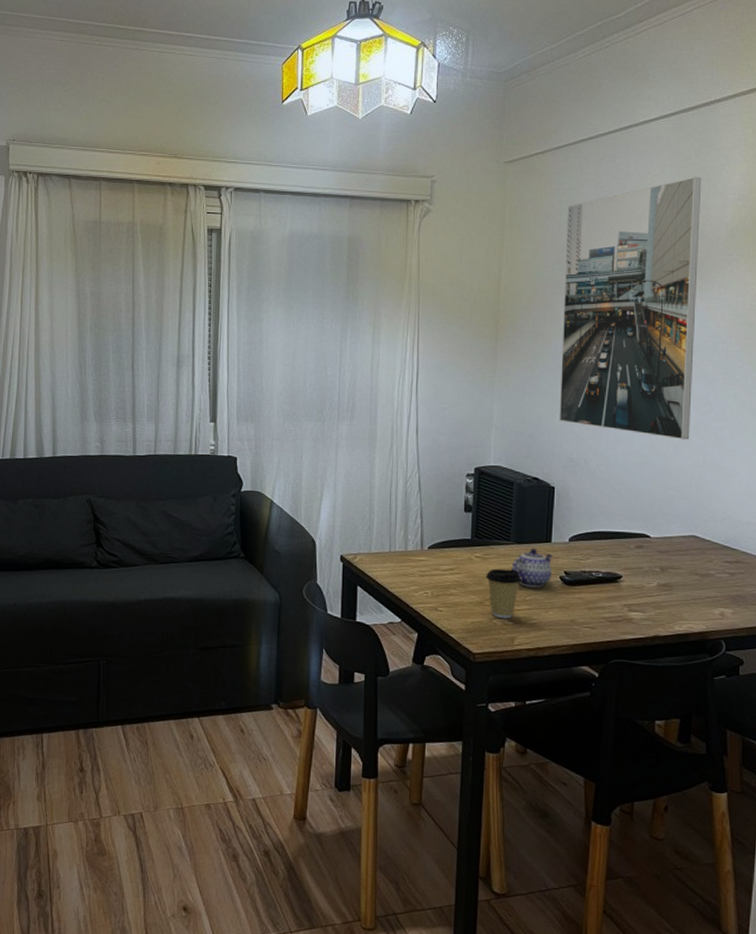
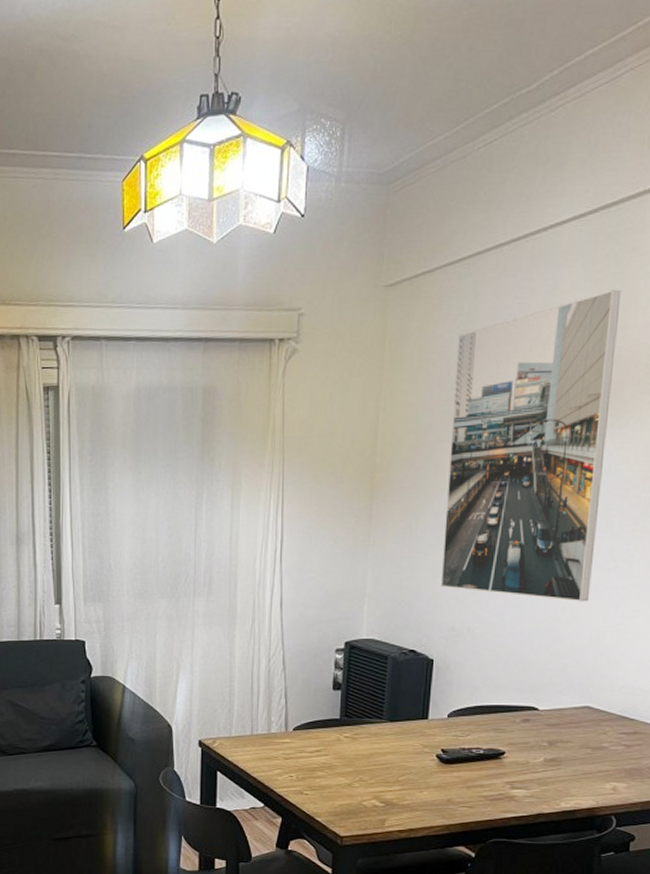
coffee cup: present [486,568,521,619] -> none [356,748,394,801]
teapot: present [511,548,553,588] -> none [383,726,430,767]

